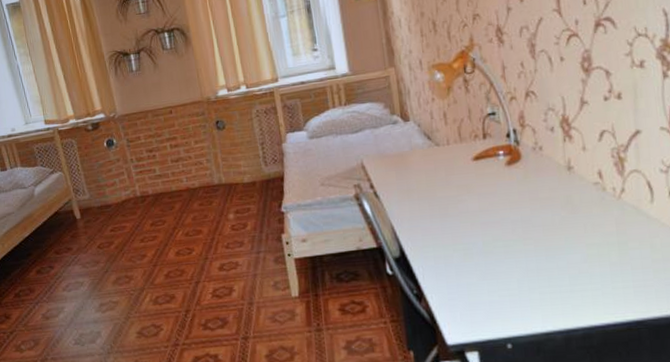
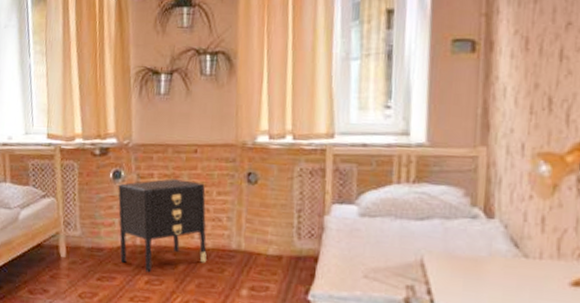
nightstand: none [113,136,196,217] -> present [118,179,207,273]

